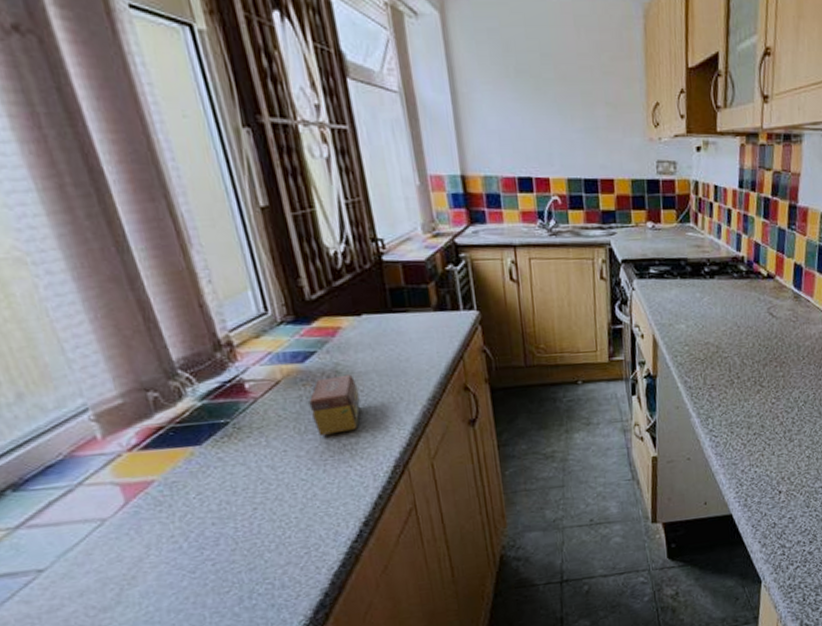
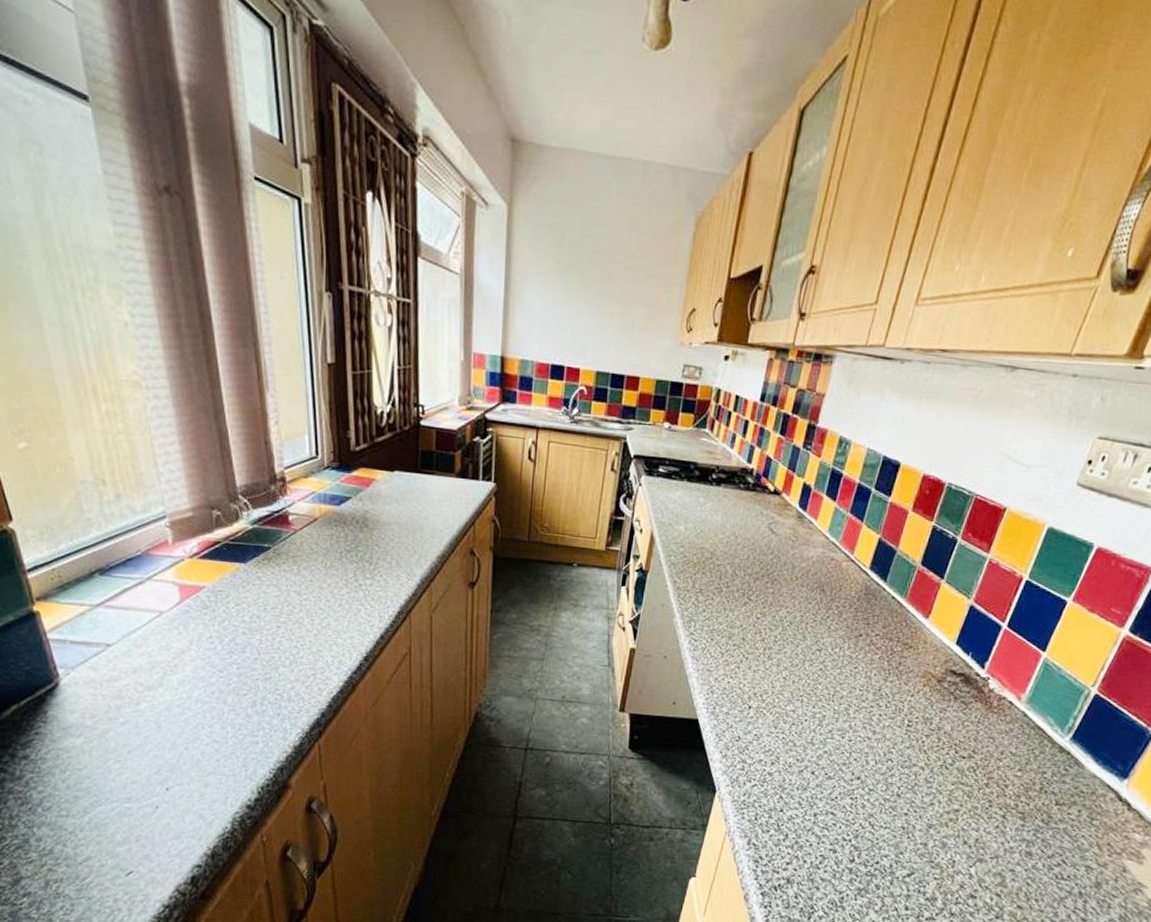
tea box: present [308,374,361,435] -> none [338,522,380,573]

